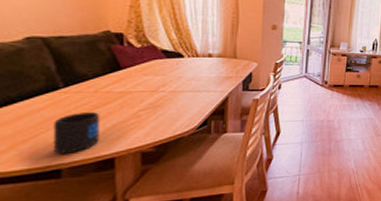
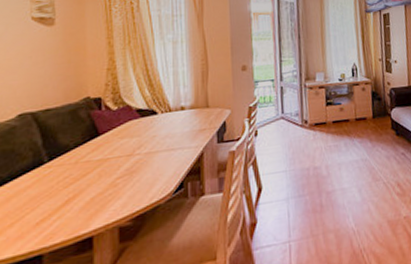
mug: present [52,112,100,154] -> none [36,185,79,237]

